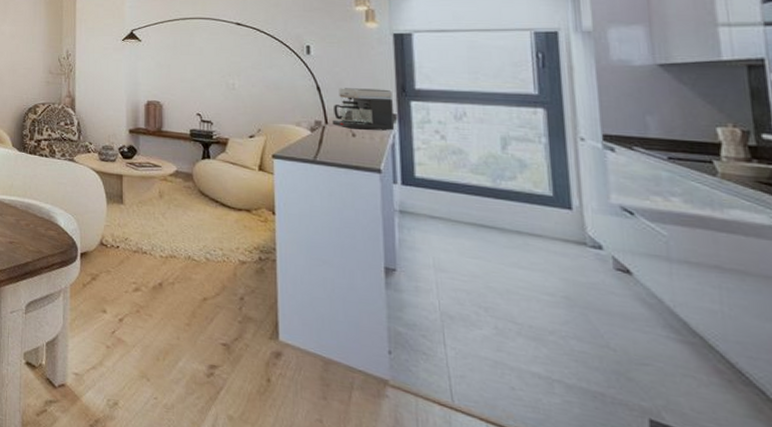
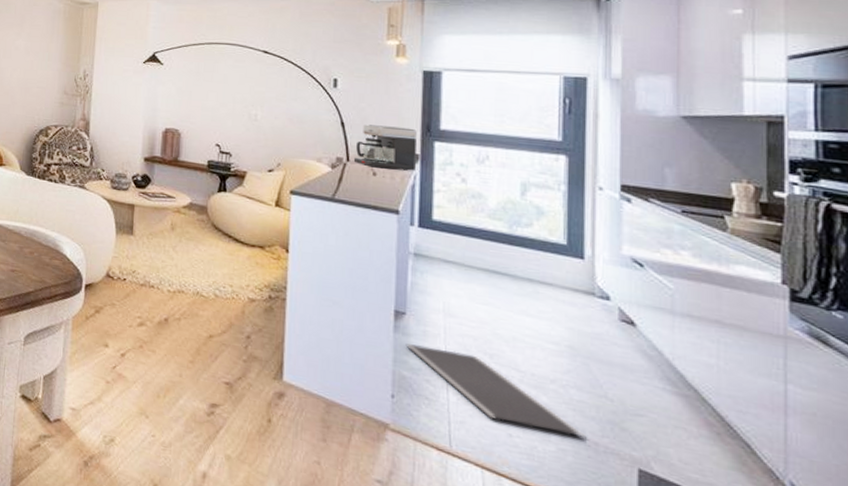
door mat: none [398,300,592,390] -> present [406,343,587,439]

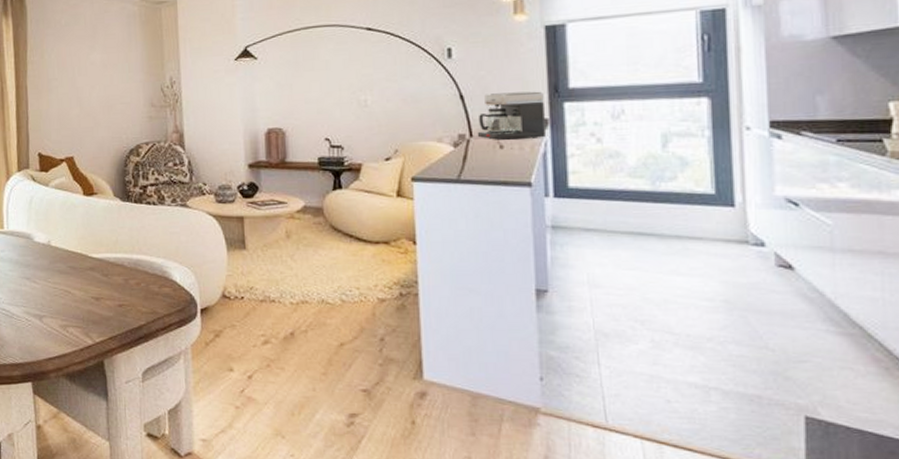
door mat: present [406,343,587,439] -> none [550,322,749,394]

